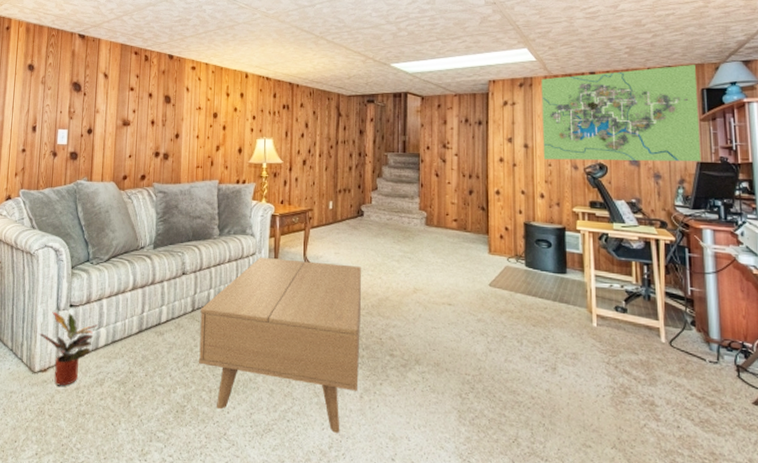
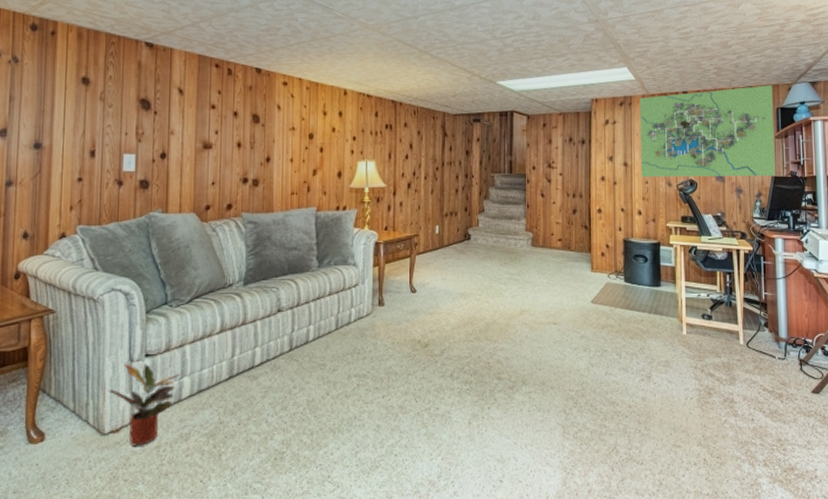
coffee table: present [198,257,361,433] -> none [297,287,468,462]

